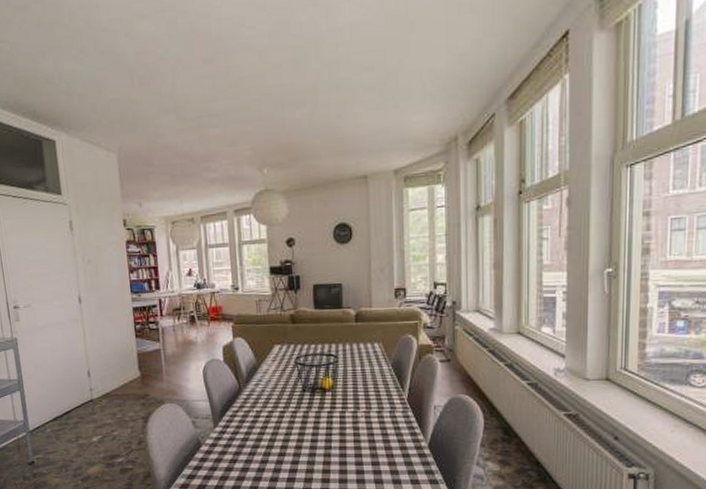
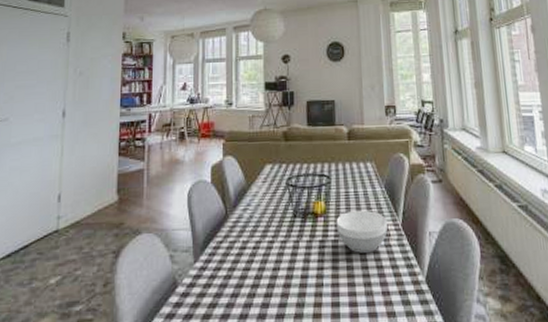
bowl: none [343,386,393,423] -> present [336,210,388,253]

